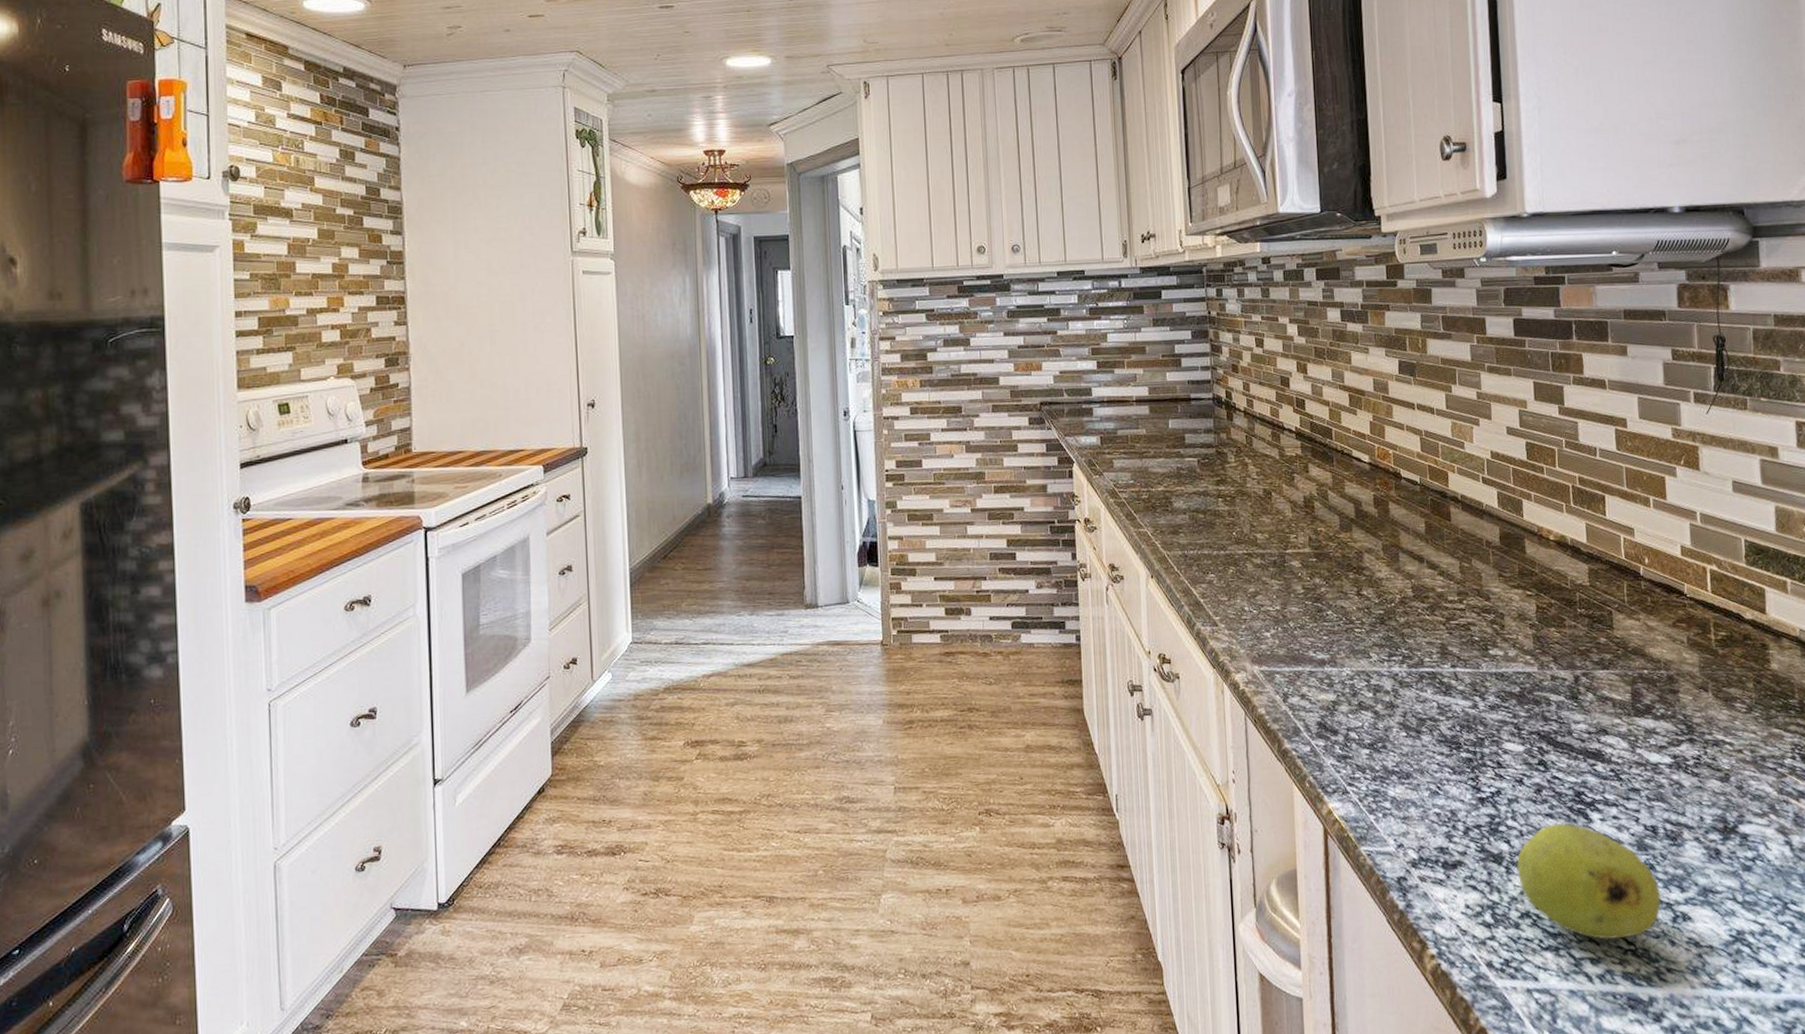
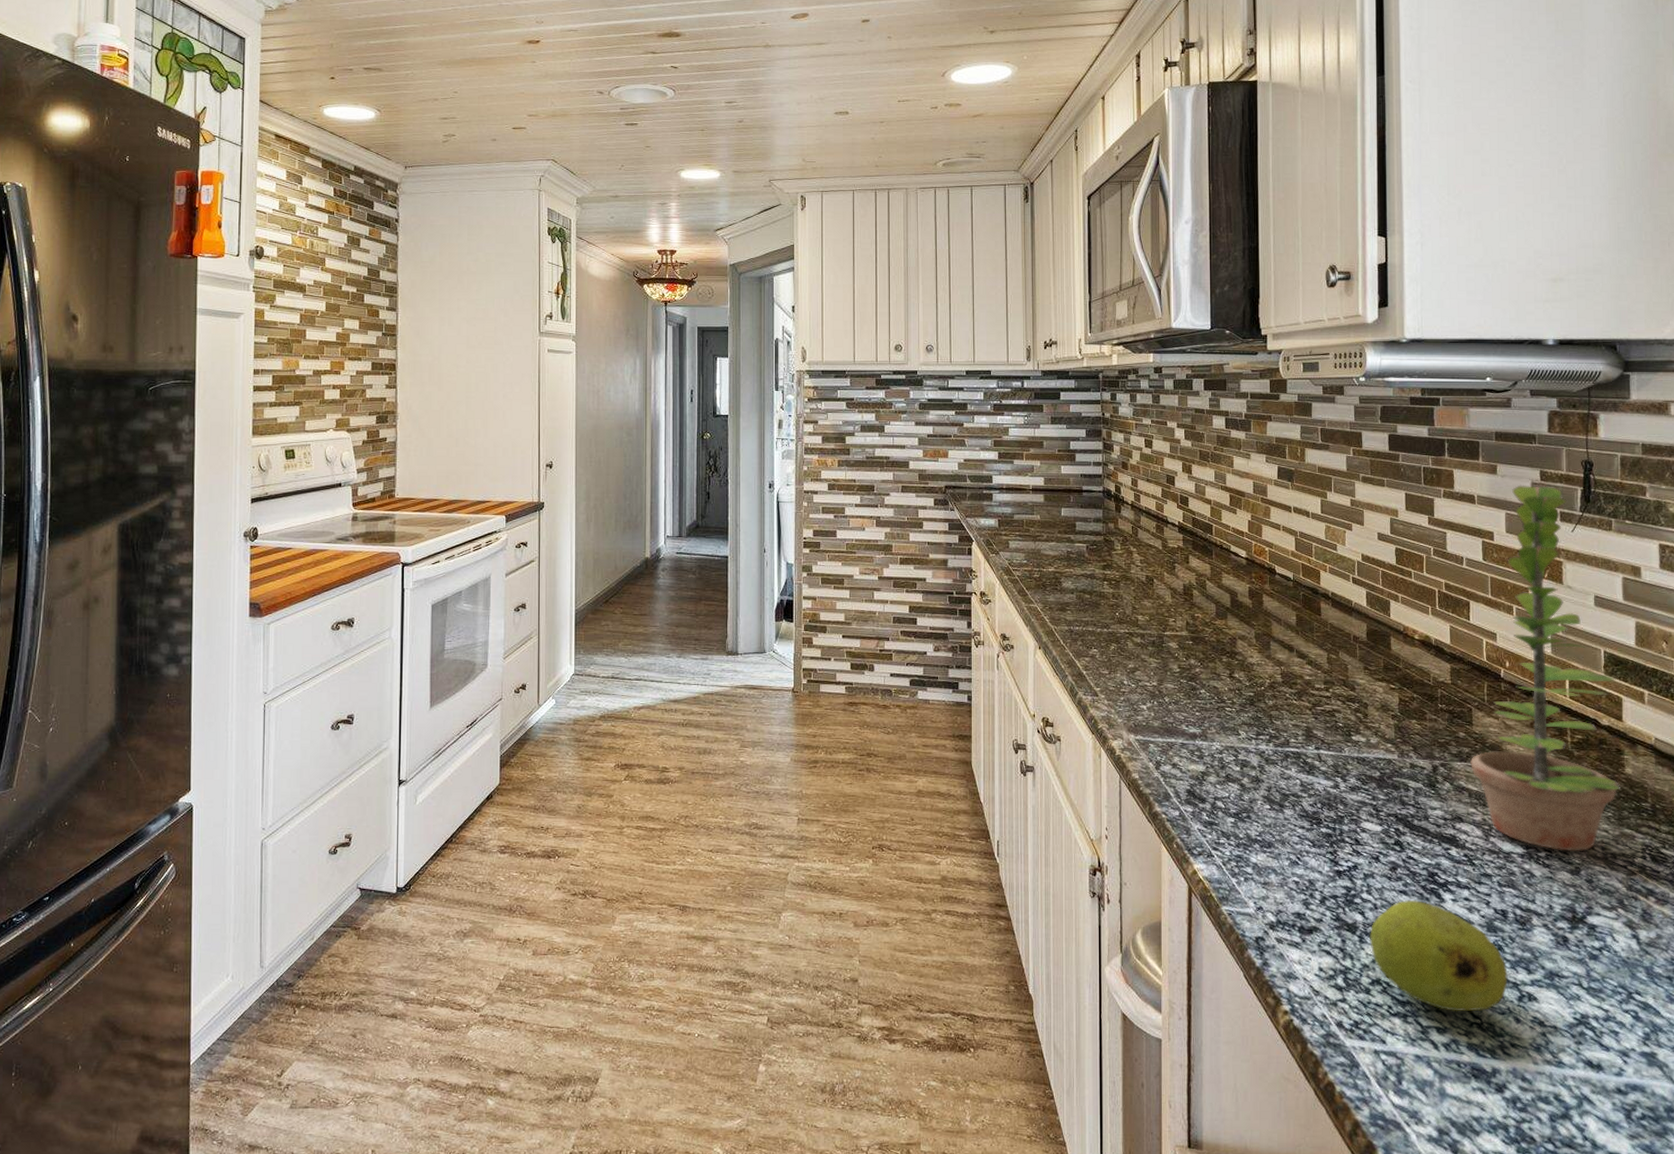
plant: none [1613,365,1767,757] -> present [1470,485,1620,851]

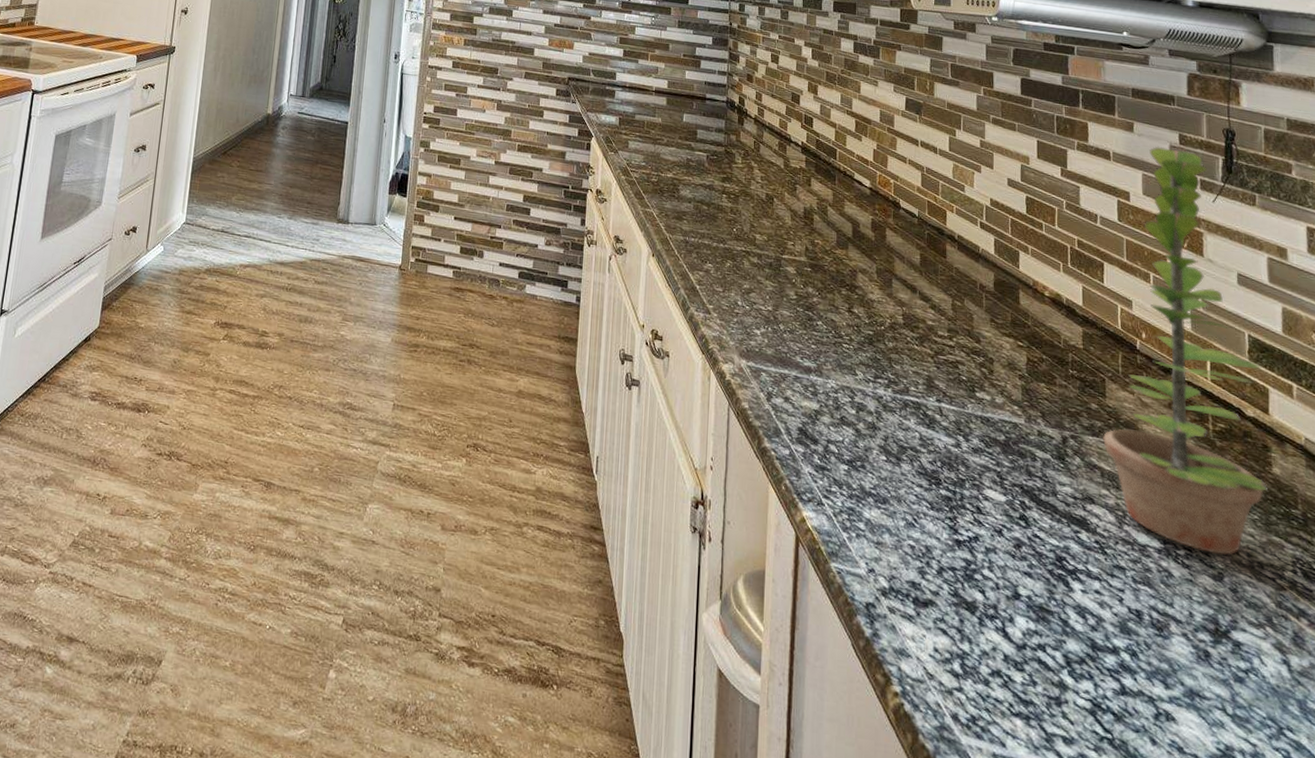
fruit: present [1370,900,1508,1012] -> none [990,584,1143,725]

